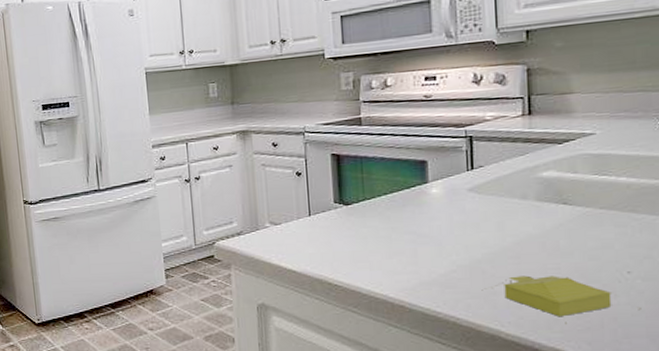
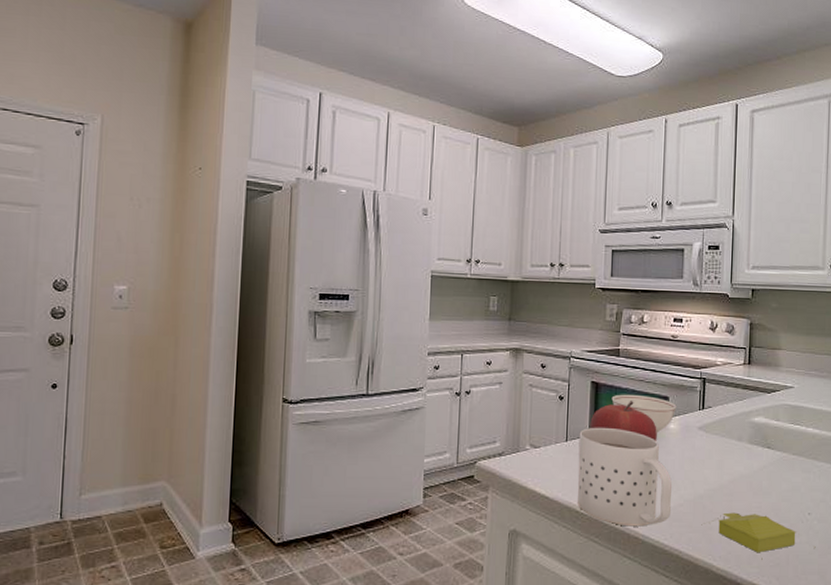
mug: none [323,198,441,296] -> present [577,427,672,527]
fruit: none [334,169,417,208] -> present [590,401,657,441]
bowl: none [357,162,438,200] -> present [611,394,677,433]

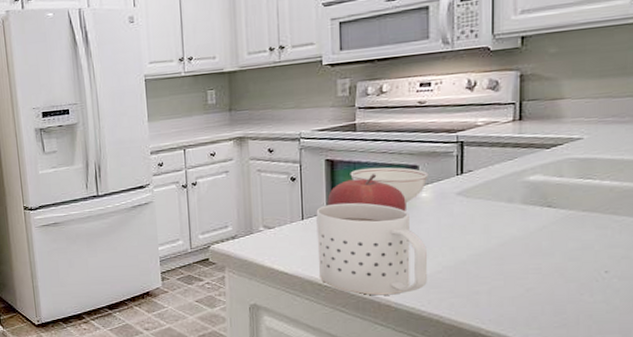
sponge: present [704,512,816,560] -> none [468,275,616,321]

